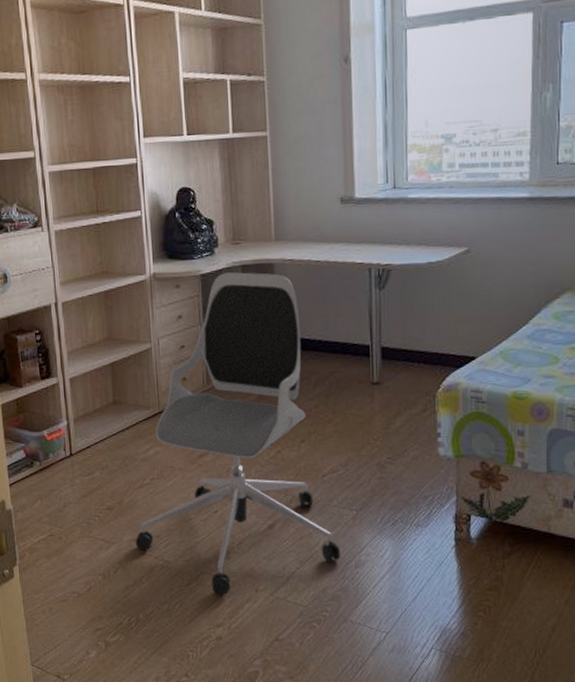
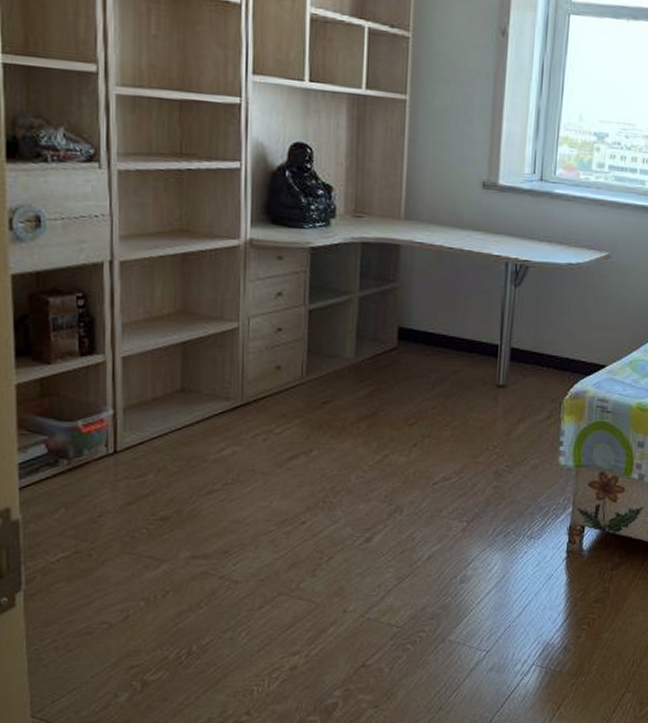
office chair: present [135,272,341,596] -> none [194,248,446,619]

